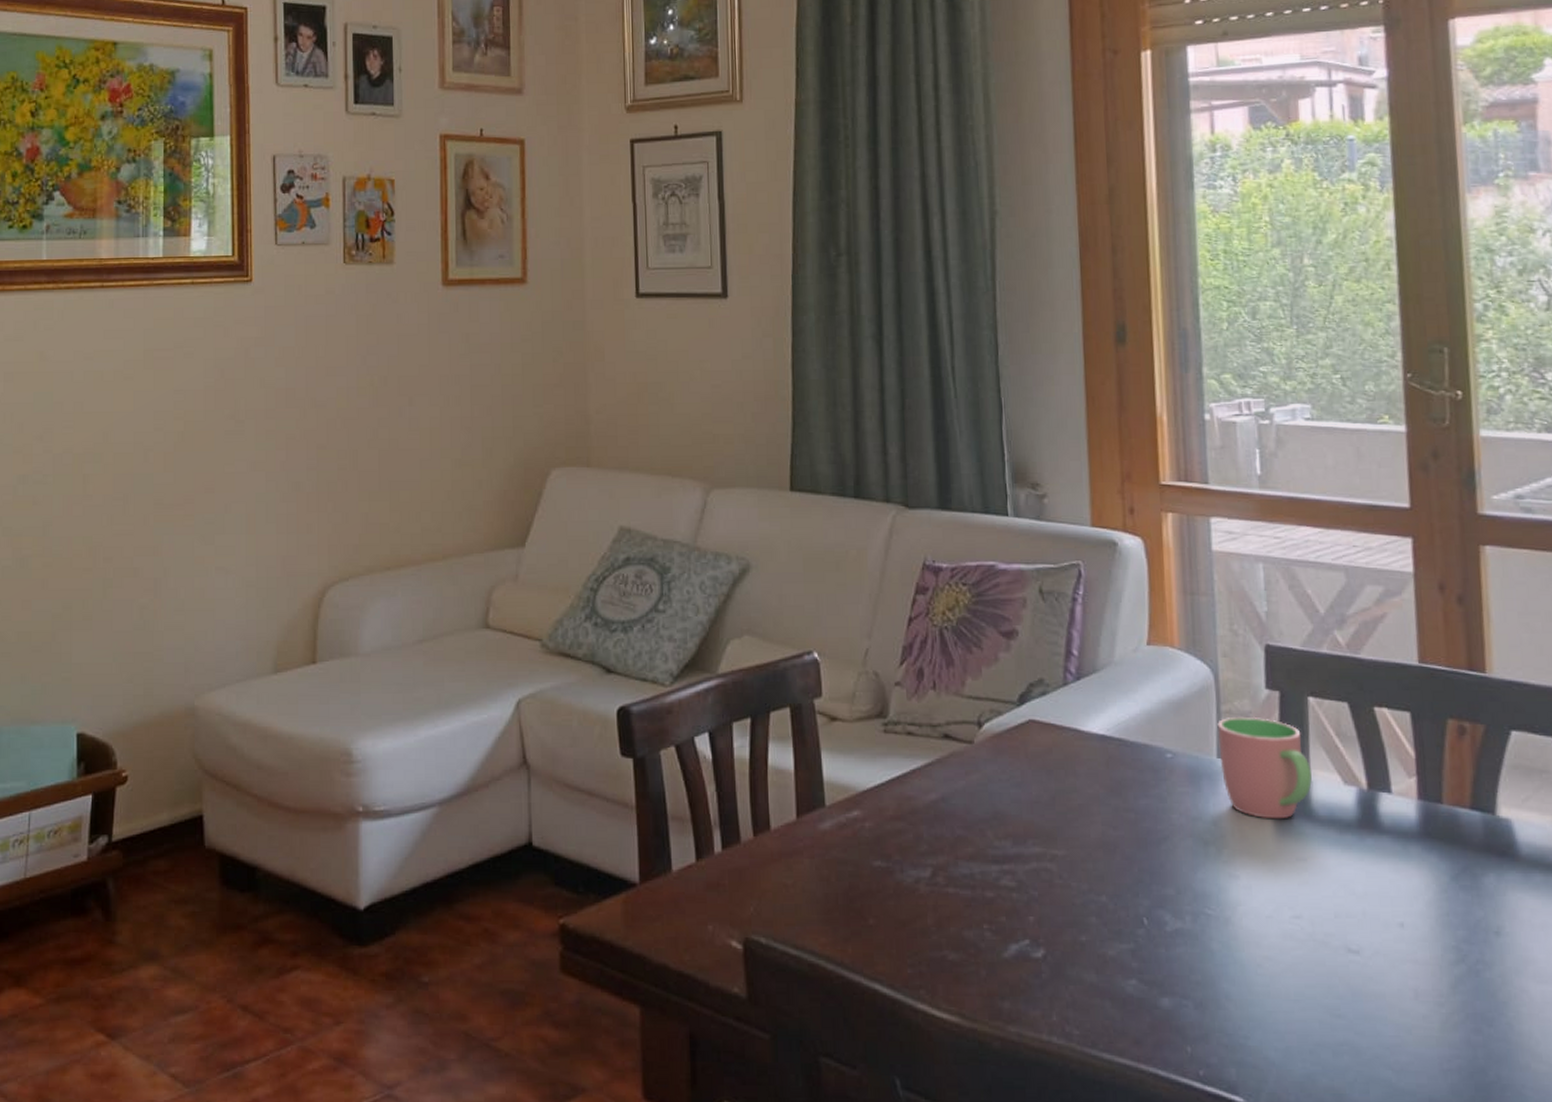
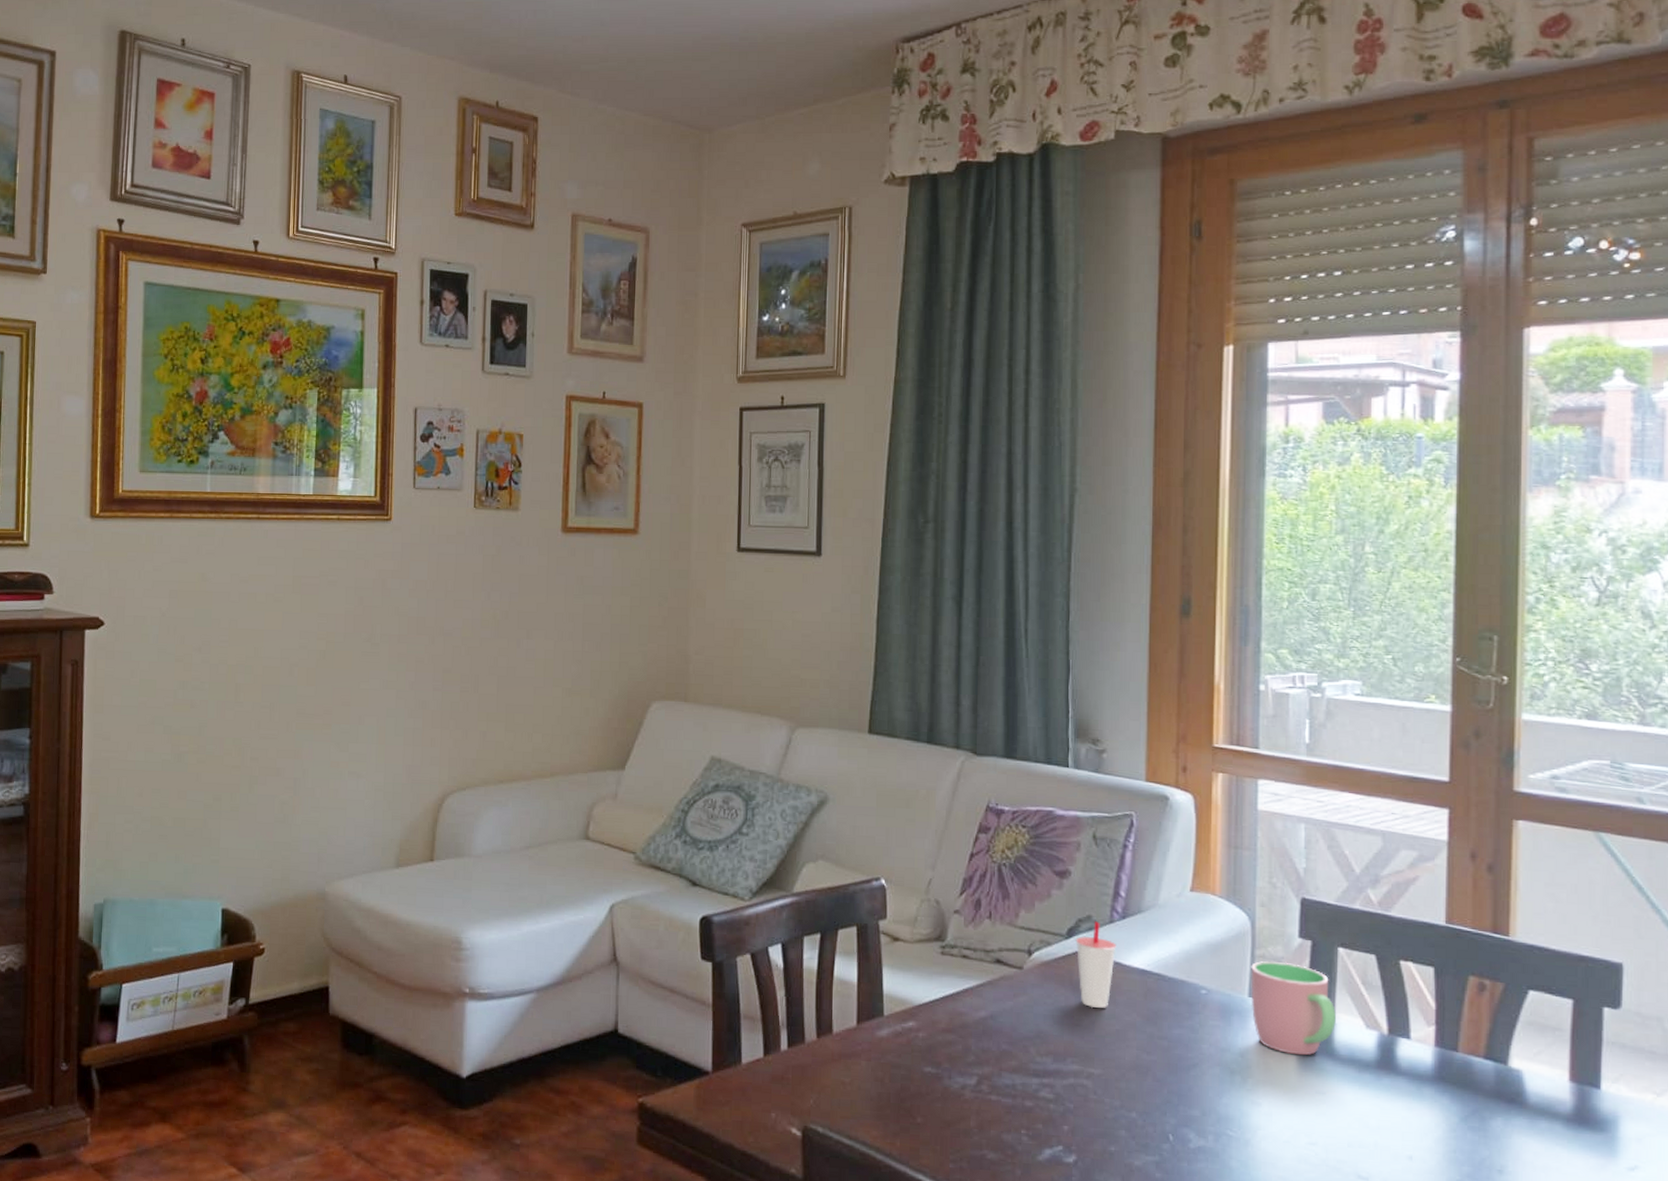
cup: none [1028,685,1073,781] -> present [1075,921,1117,1008]

